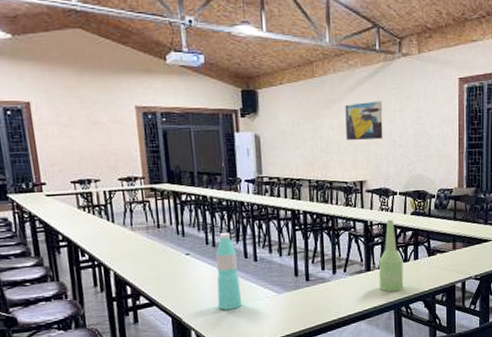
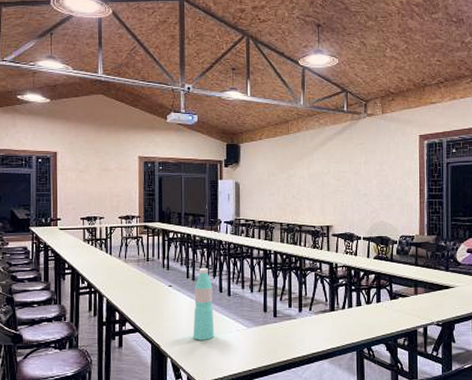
wall art: present [345,100,383,141] -> none [315,154,349,189]
bottle: present [379,219,404,292] -> none [342,262,366,333]

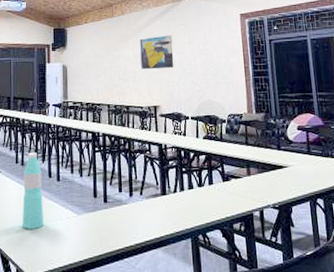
wall art: none [315,154,349,189] -> present [140,35,174,70]

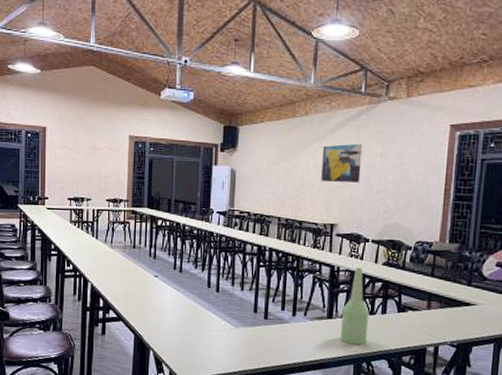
water bottle: present [22,152,44,229] -> none [177,259,201,336]
bottle: none [174,143,200,218] -> present [339,267,369,345]

